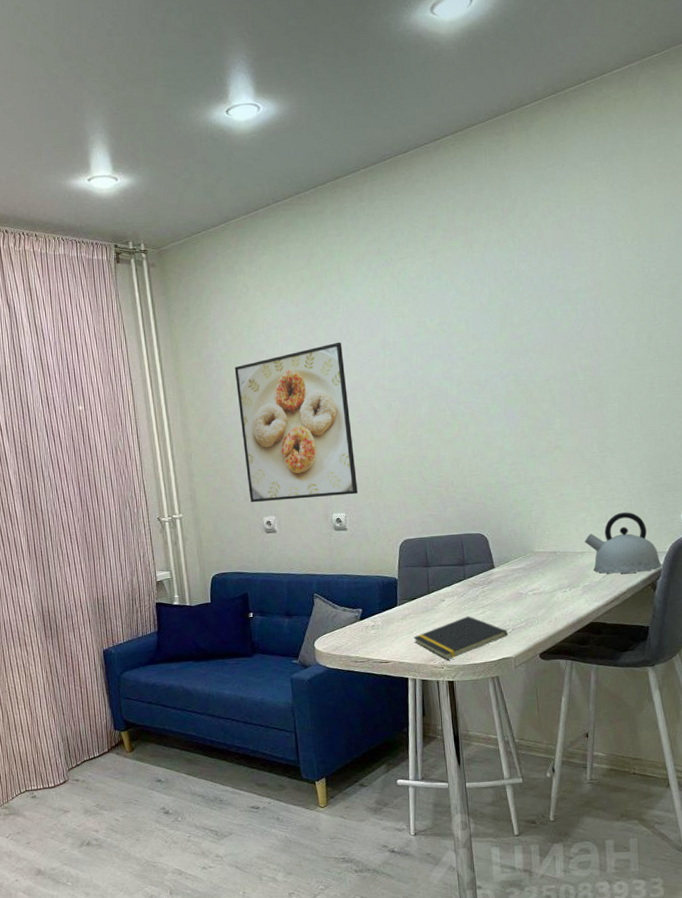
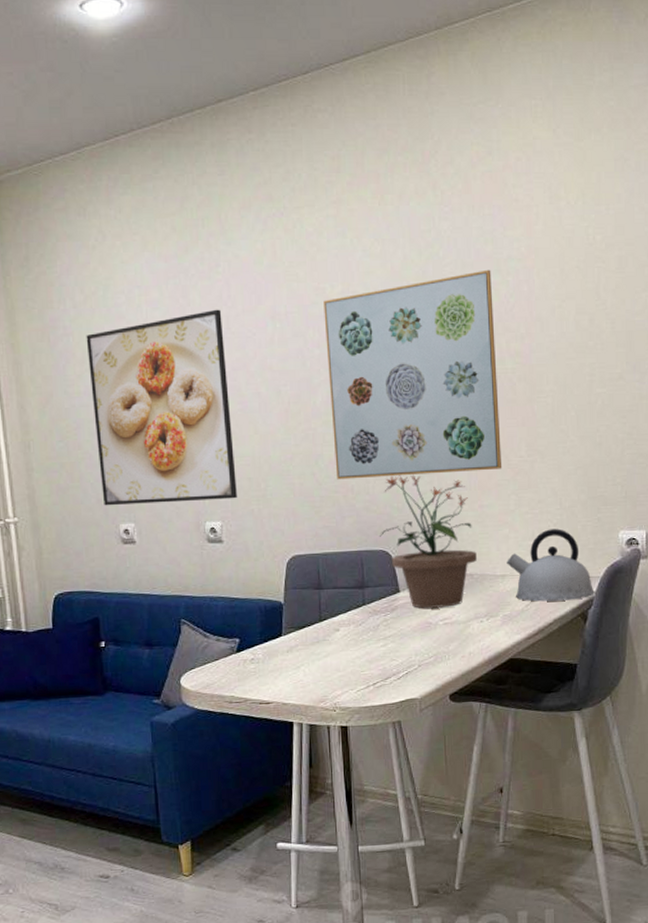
notepad: present [414,616,509,660] -> none [301,649,414,701]
wall art: none [424,300,578,476] -> present [323,269,502,480]
potted plant: none [475,470,559,581] -> present [379,475,477,608]

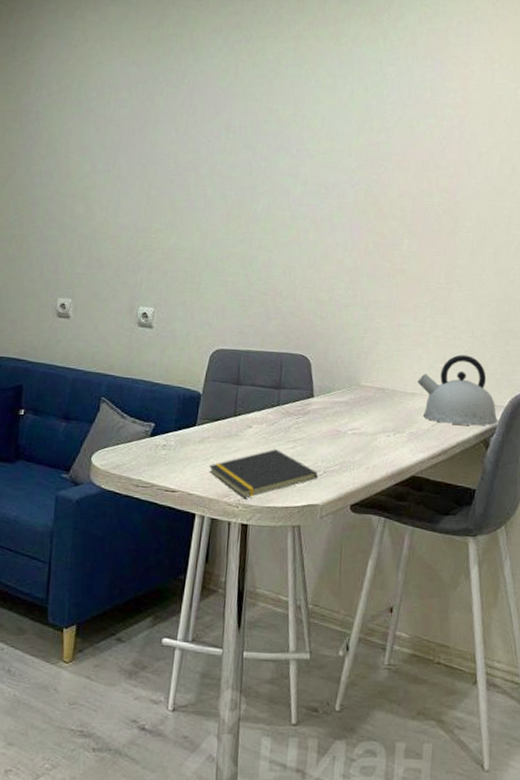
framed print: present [86,309,237,506] -> none [46,114,182,289]
notepad: none [301,649,414,701] -> present [209,449,319,498]
wall art: present [323,269,502,480] -> none [267,112,428,293]
potted plant: present [379,475,477,608] -> none [300,285,390,418]

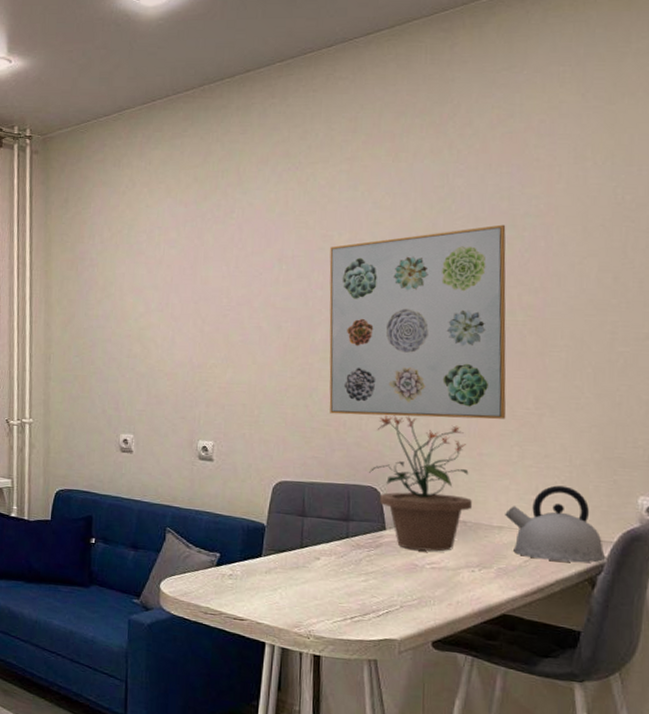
notepad: present [209,449,319,498] -> none [277,581,395,630]
wall art: none [267,112,428,293] -> present [329,224,506,420]
potted plant: none [300,285,390,418] -> present [368,415,472,552]

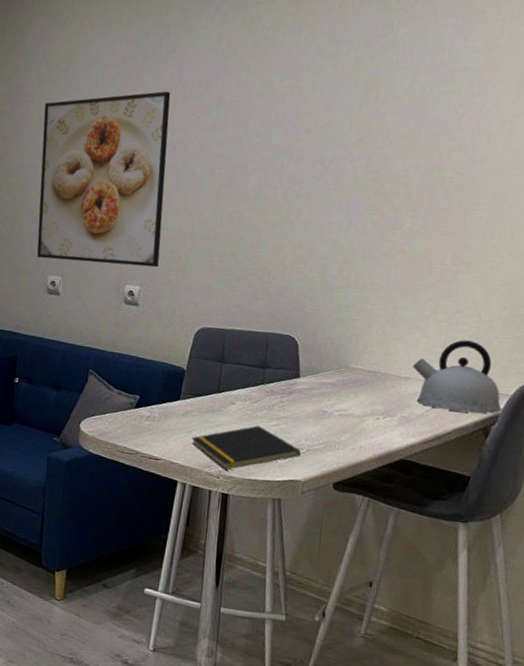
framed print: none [107,250,232,422] -> present [37,91,171,268]
notepad: none [277,581,395,630] -> present [192,425,302,470]
wall art: present [329,224,506,420] -> none [256,78,444,274]
potted plant: present [368,415,472,552] -> none [287,266,383,400]

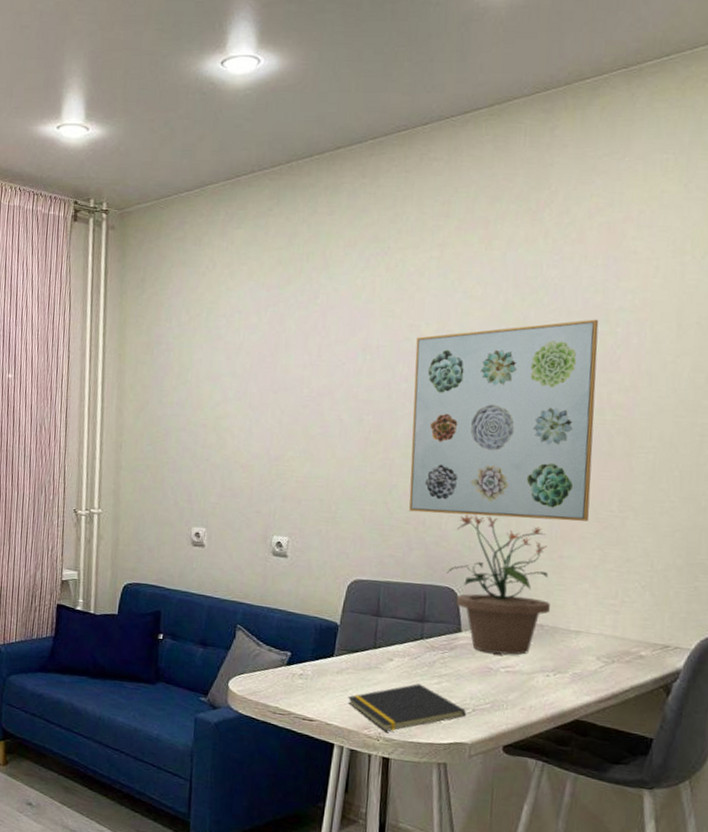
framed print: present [37,91,171,268] -> none [180,337,315,518]
wall art: none [256,78,444,274] -> present [409,319,599,521]
potted plant: none [287,266,383,400] -> present [446,514,550,655]
kettle: present [413,340,502,414] -> none [583,590,683,670]

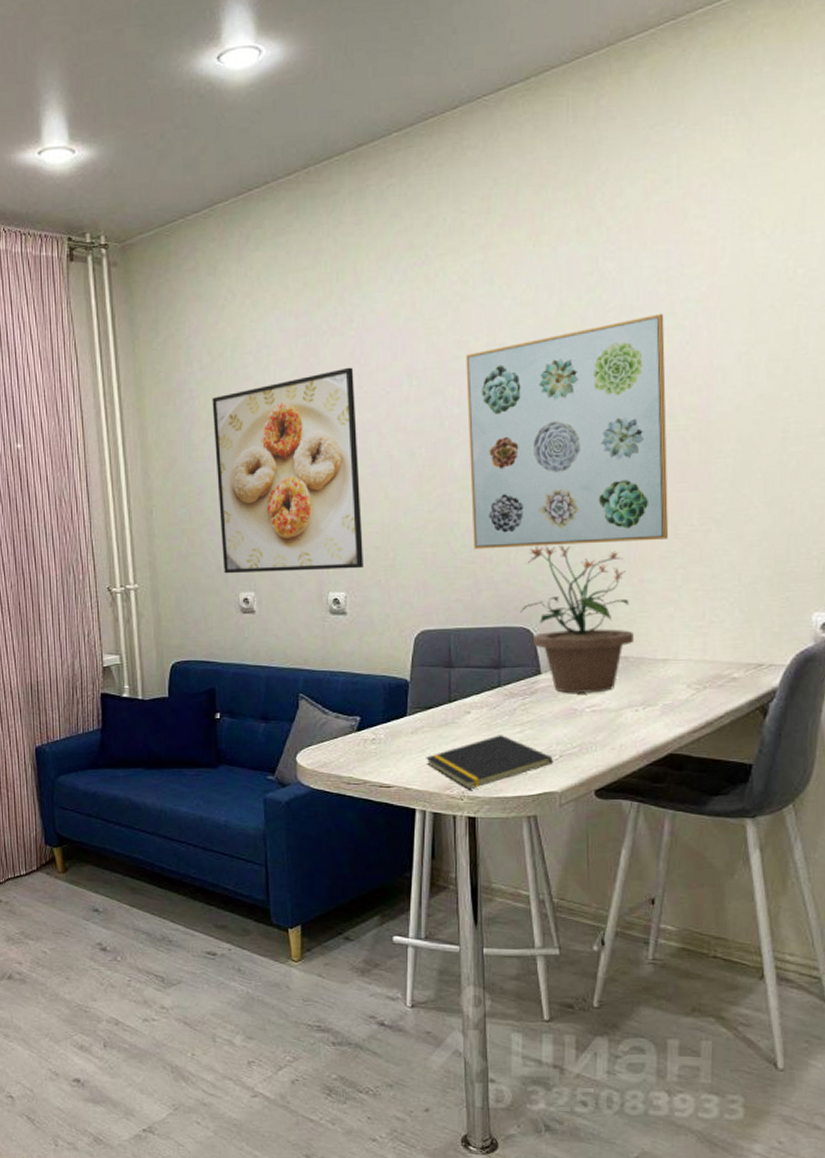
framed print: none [180,337,315,518] -> present [212,367,363,574]

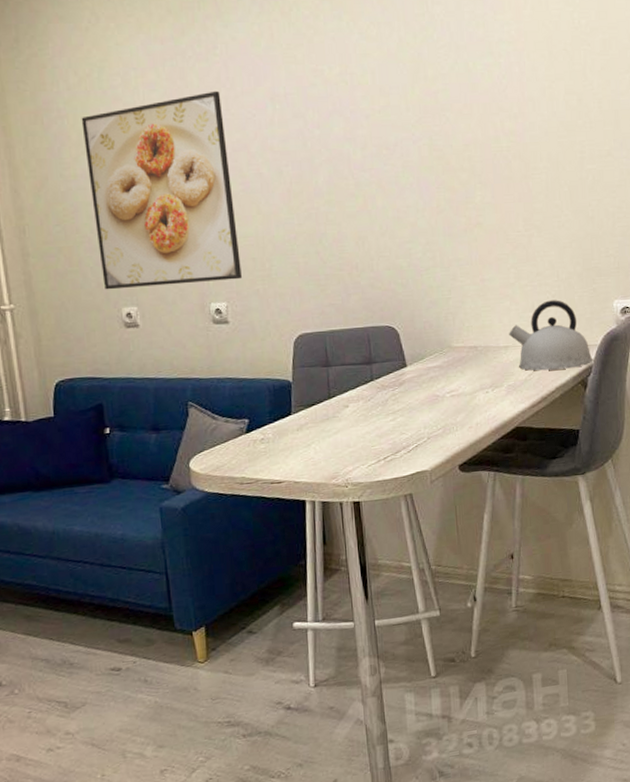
notepad: present [426,735,554,790] -> none [312,424,423,477]
wall art: present [466,313,669,549] -> none [322,52,502,258]
potted plant: present [519,545,634,693] -> none [384,251,480,382]
kettle: none [670,608,778,691] -> present [509,300,593,371]

